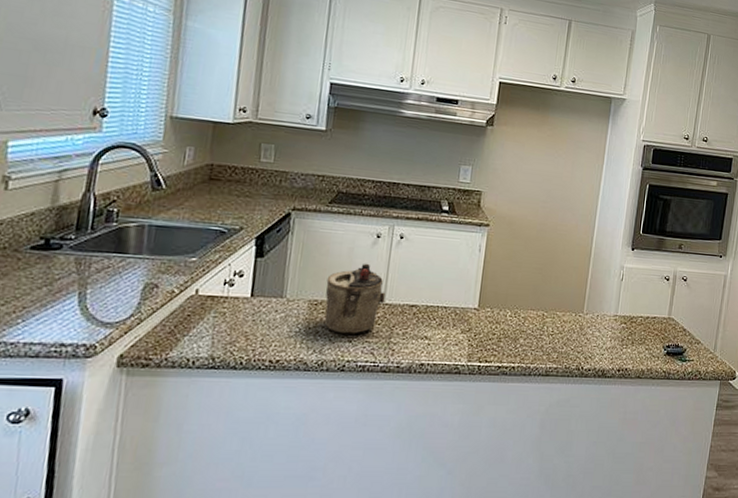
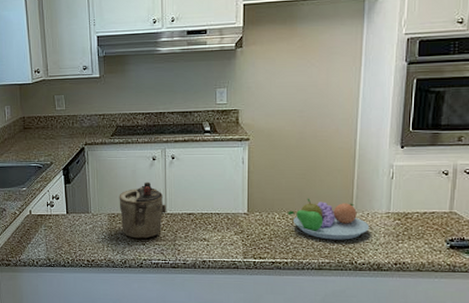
fruit bowl: none [519,295,598,343] -> present [287,198,369,240]

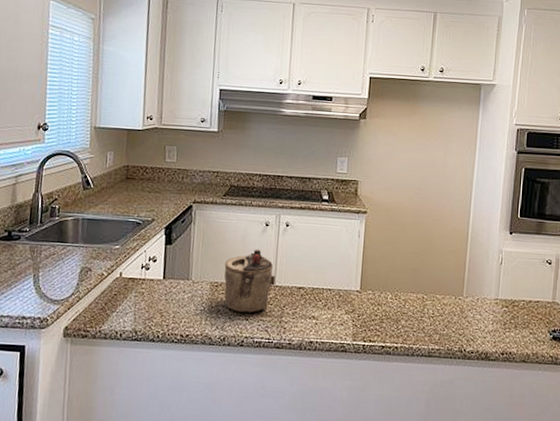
fruit bowl: present [287,198,369,240] -> none [400,278,478,326]

